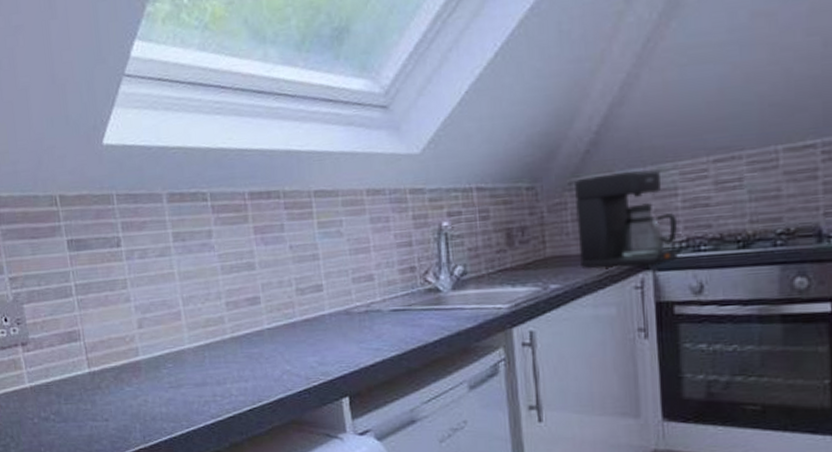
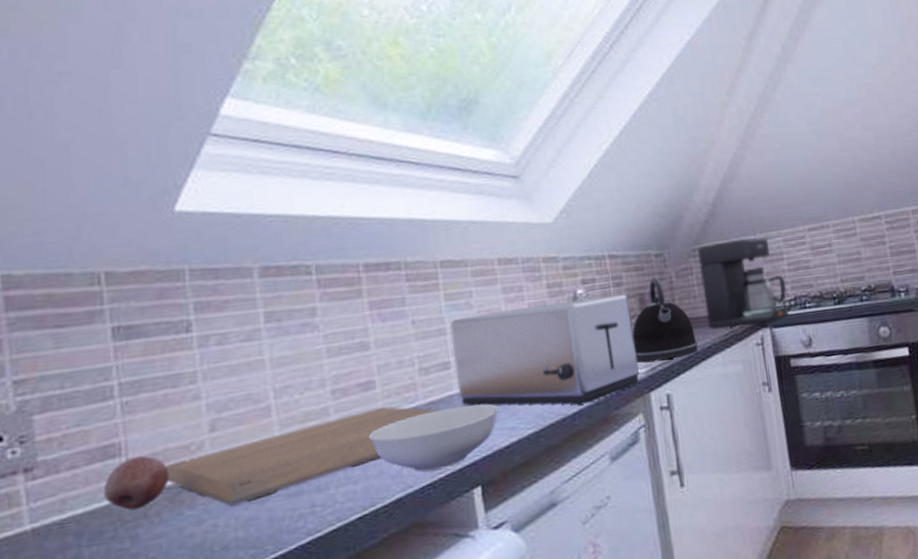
fruit: none [71,341,113,382] -> present [102,455,169,511]
chopping board: none [111,320,314,388] -> present [167,407,440,506]
bowl: none [255,325,366,379] -> present [368,404,499,472]
toaster: none [322,228,502,334] -> present [450,294,639,406]
kettle: none [497,211,568,299] -> present [632,276,699,363]

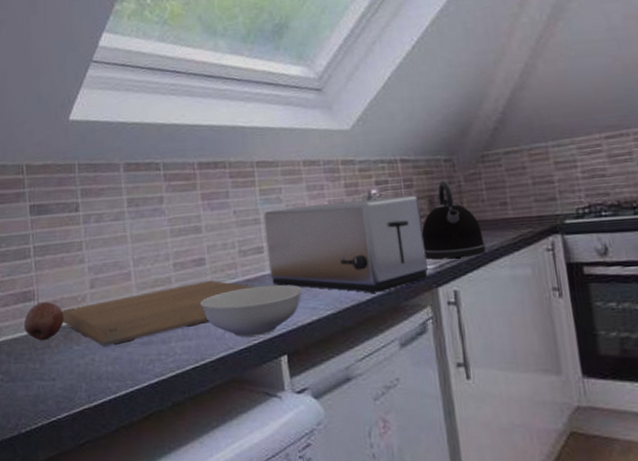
coffee maker: present [698,237,789,330] -> none [487,145,583,233]

